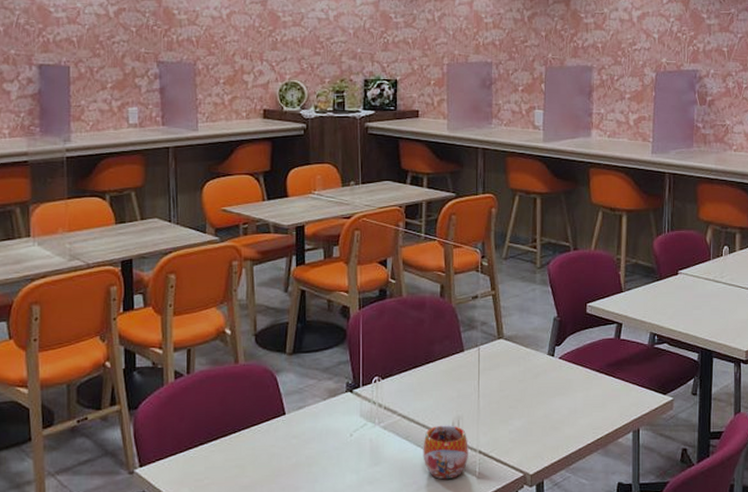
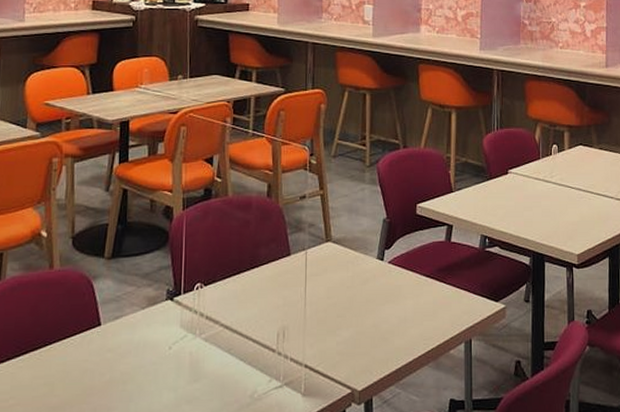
mug: present [423,425,468,480] -> none [245,336,294,398]

